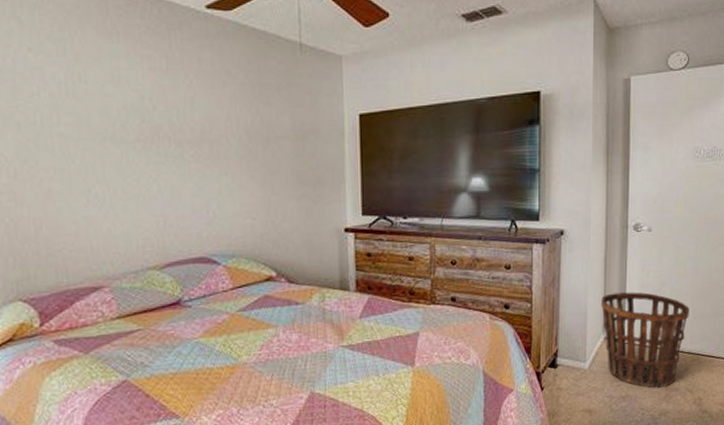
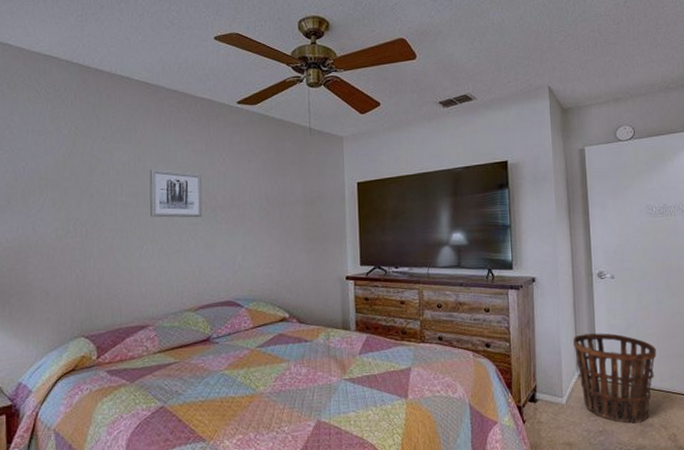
wall art: none [93,91,166,155] -> present [149,168,203,218]

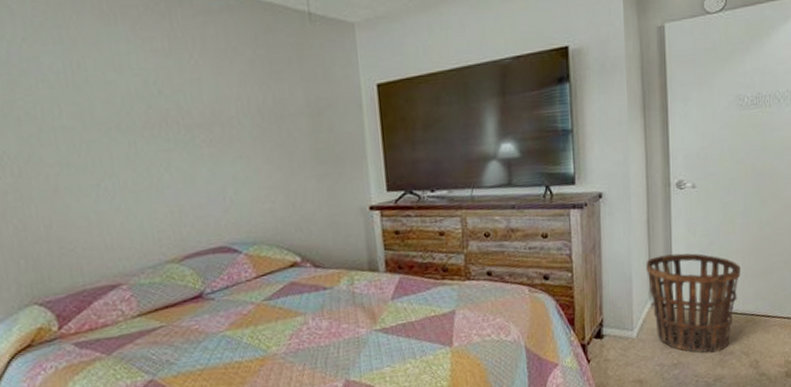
wall art: present [149,168,203,218] -> none [94,78,176,145]

